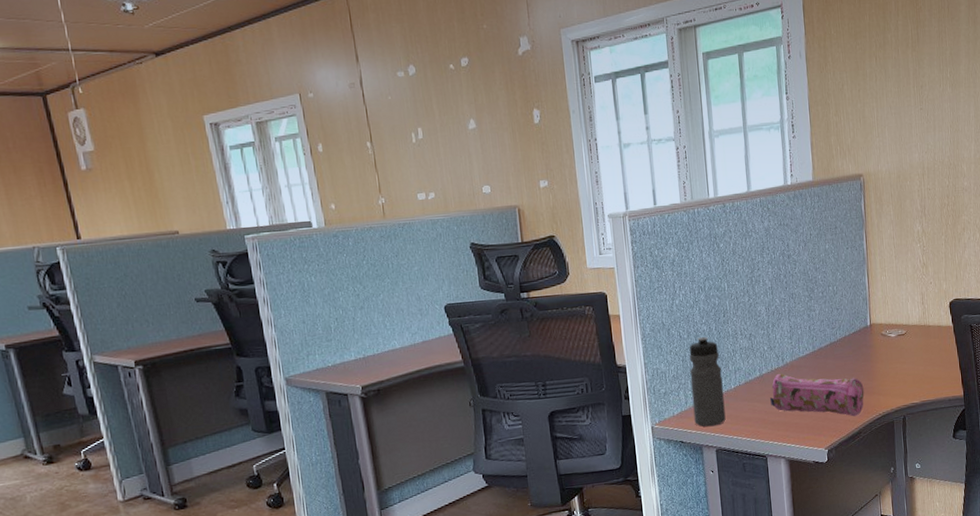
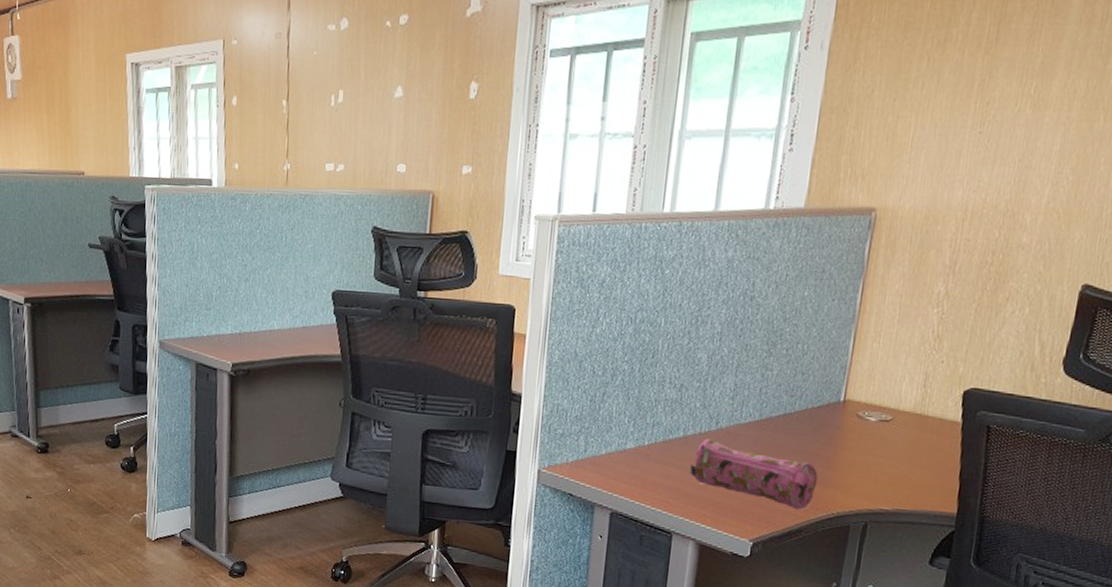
water bottle: present [689,336,726,427] -> none [591,376,638,485]

